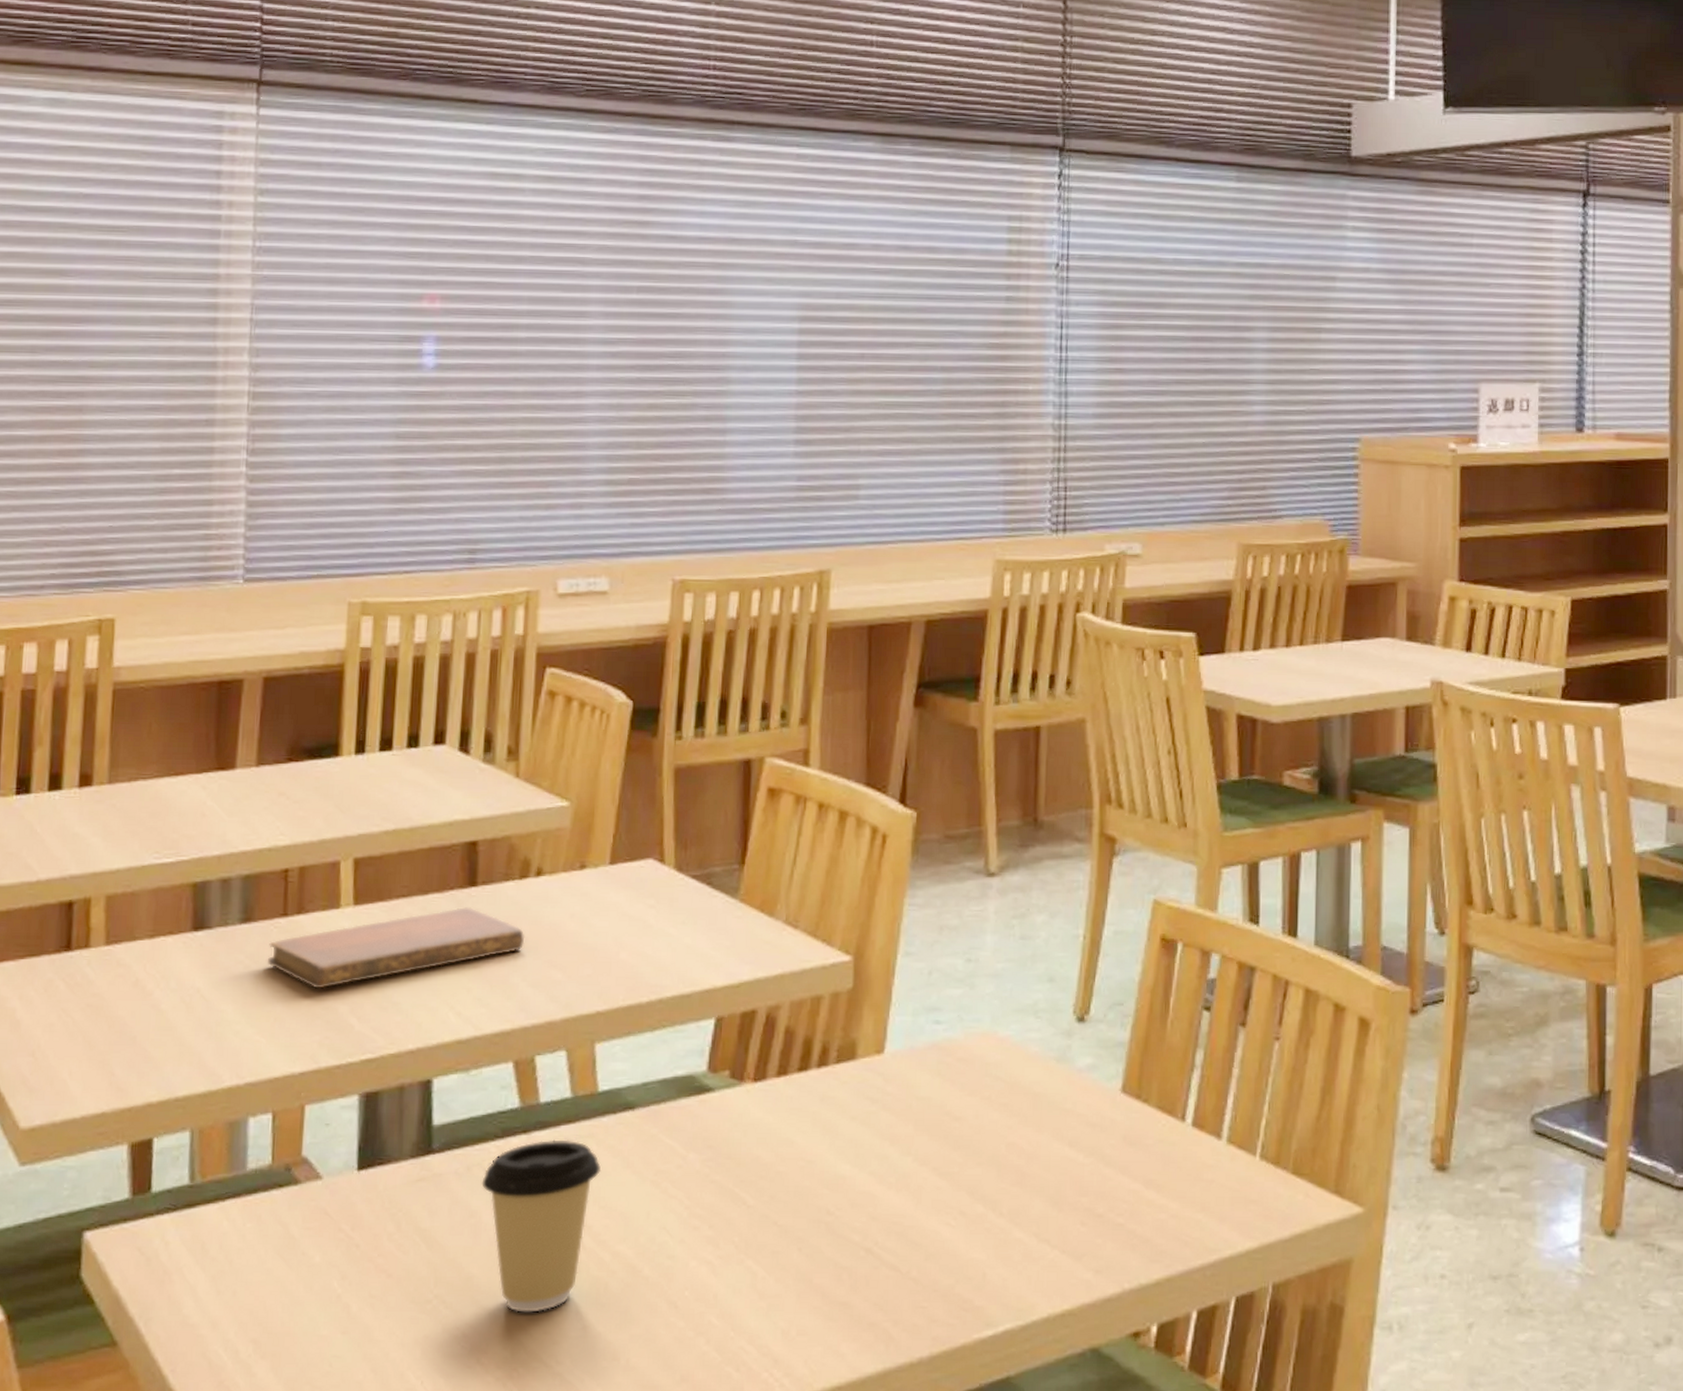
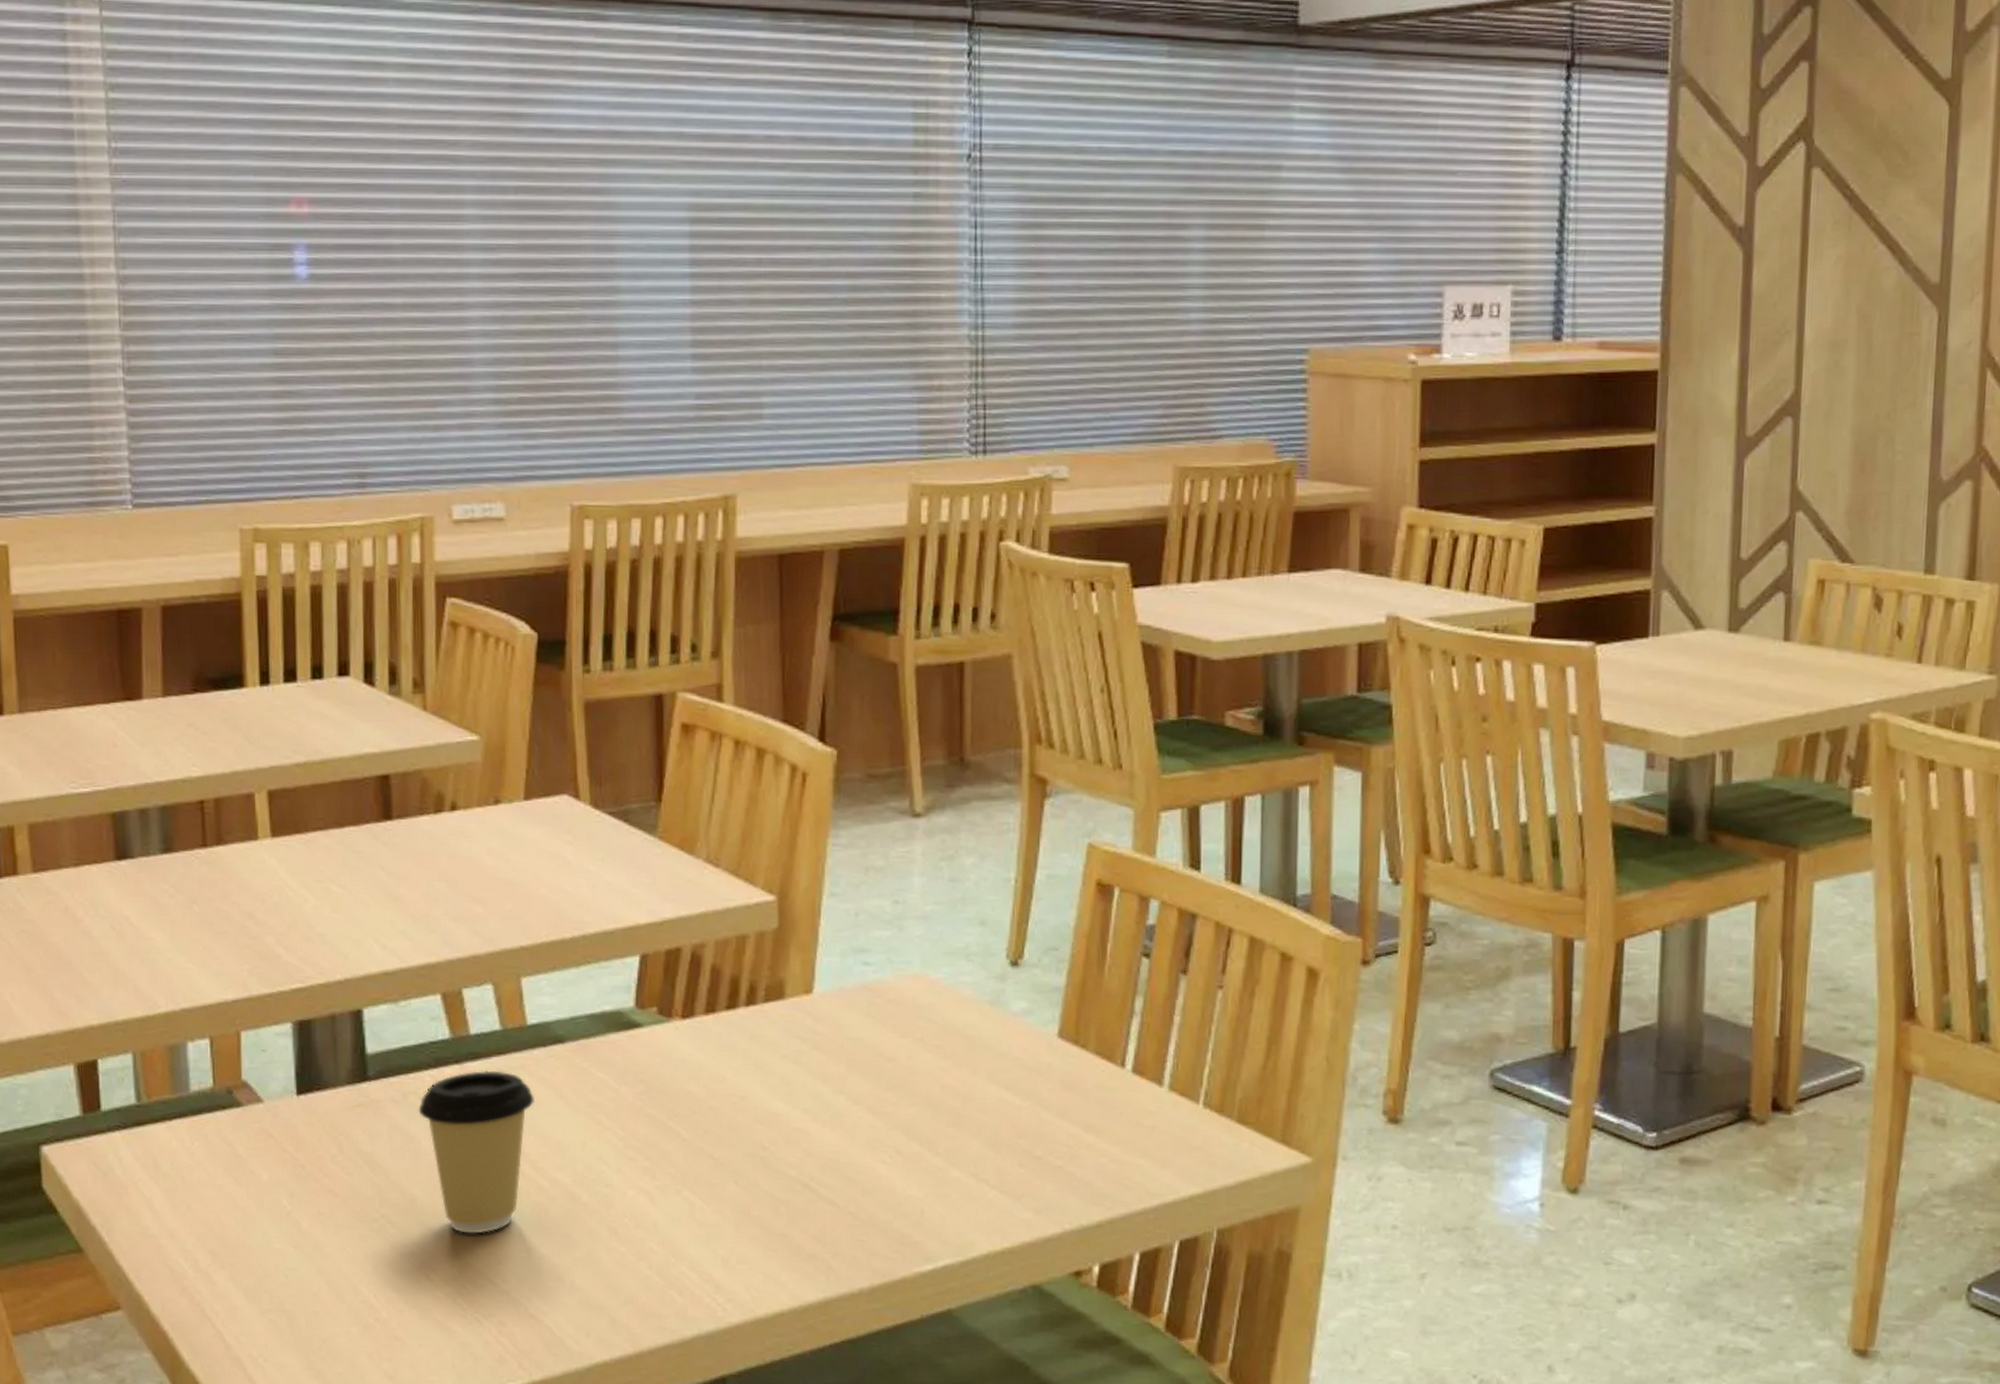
notebook: present [268,907,525,989] -> none [191,841,444,919]

